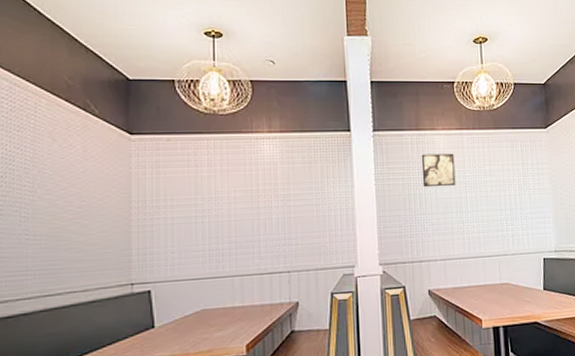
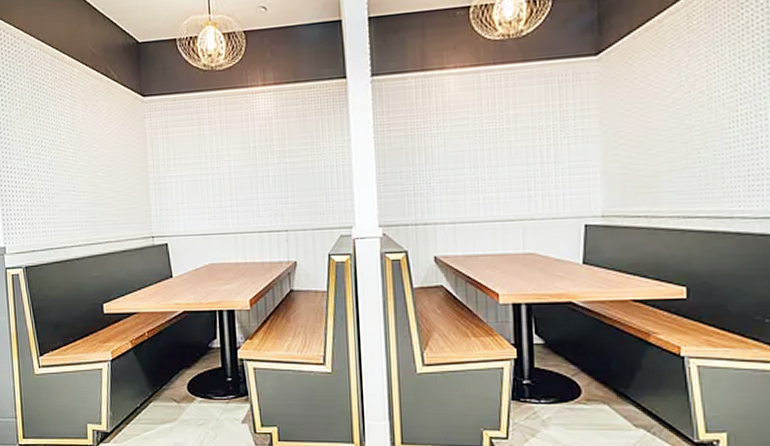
wall art: present [421,153,456,188] -> none [427,96,470,139]

